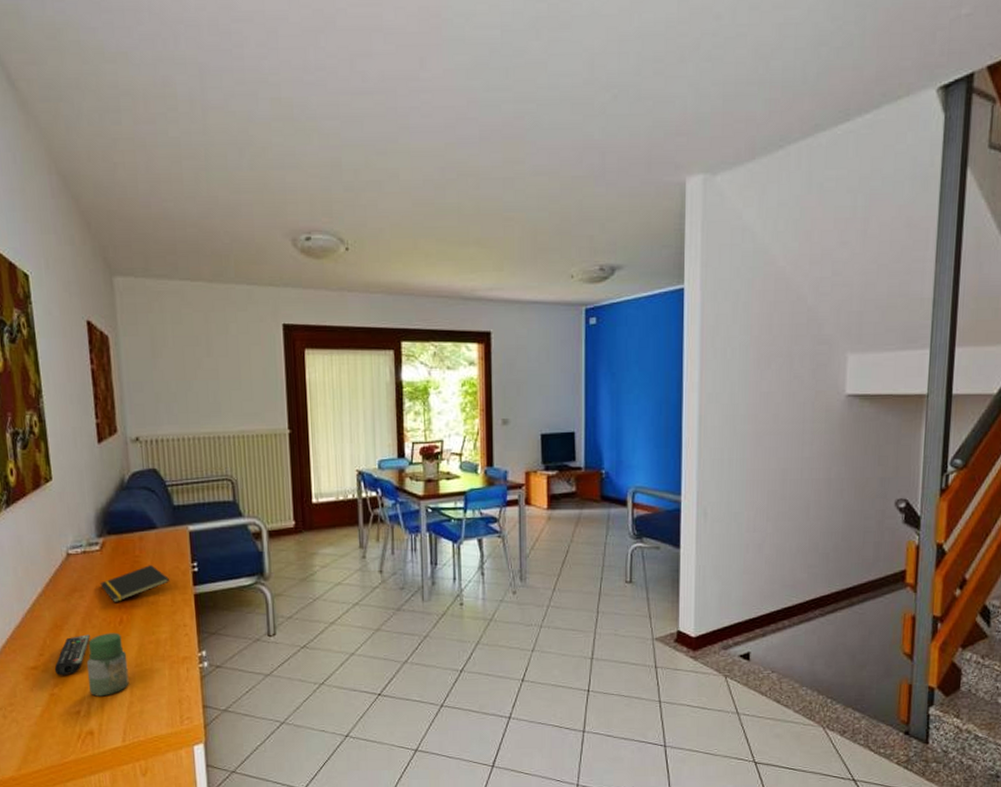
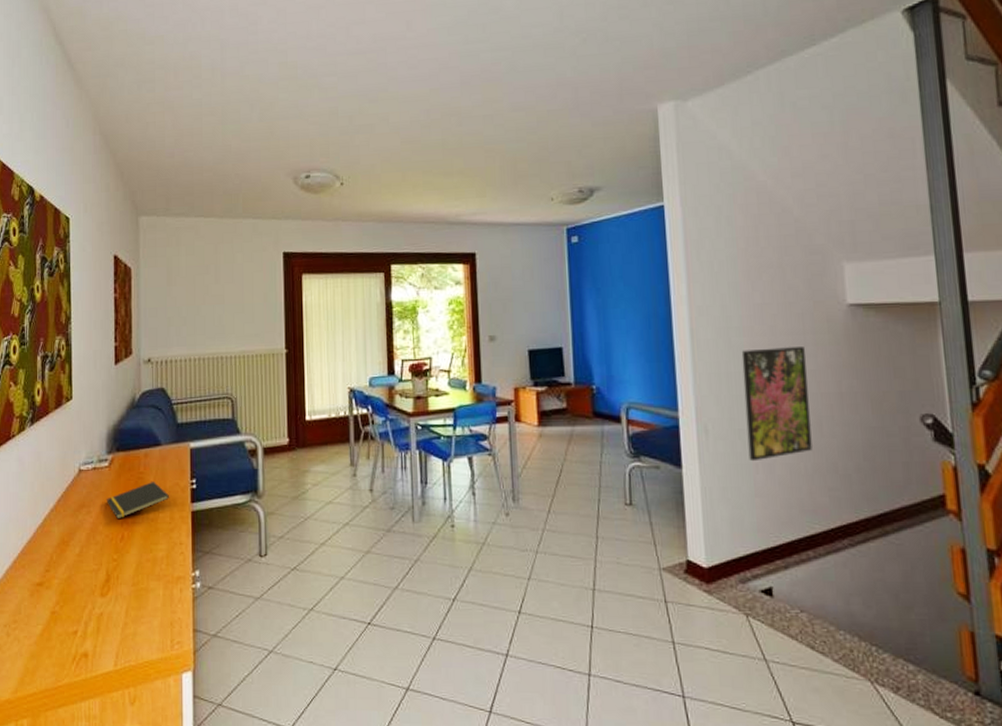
remote control: present [54,634,90,676] -> none [57,551,93,593]
jar: present [86,633,129,697] -> none [87,550,125,616]
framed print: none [741,435,802,542] -> present [741,347,812,462]

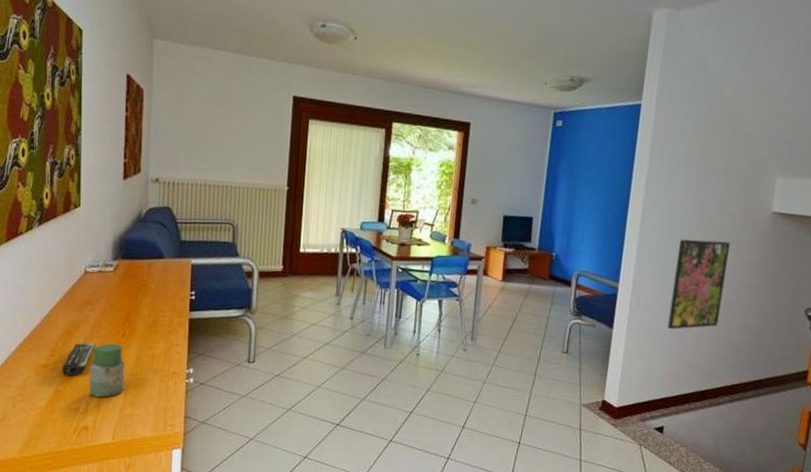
remote control: none [57,551,93,593] -> present [62,342,96,376]
jar: none [87,550,125,616] -> present [89,343,125,398]
notepad: present [106,482,170,520] -> none [109,289,170,319]

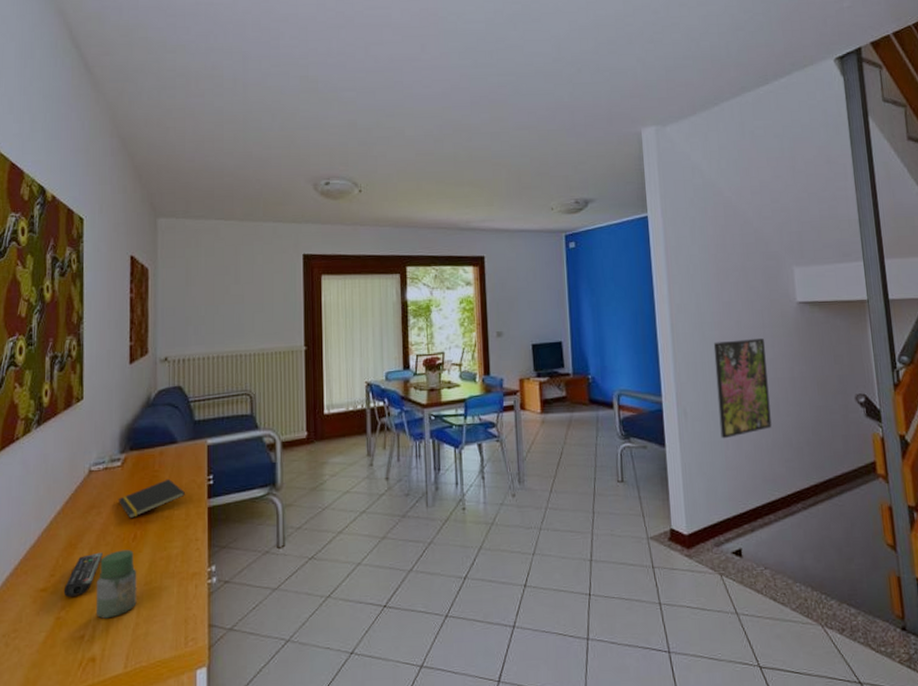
notepad: none [109,289,170,319] -> present [117,479,186,519]

